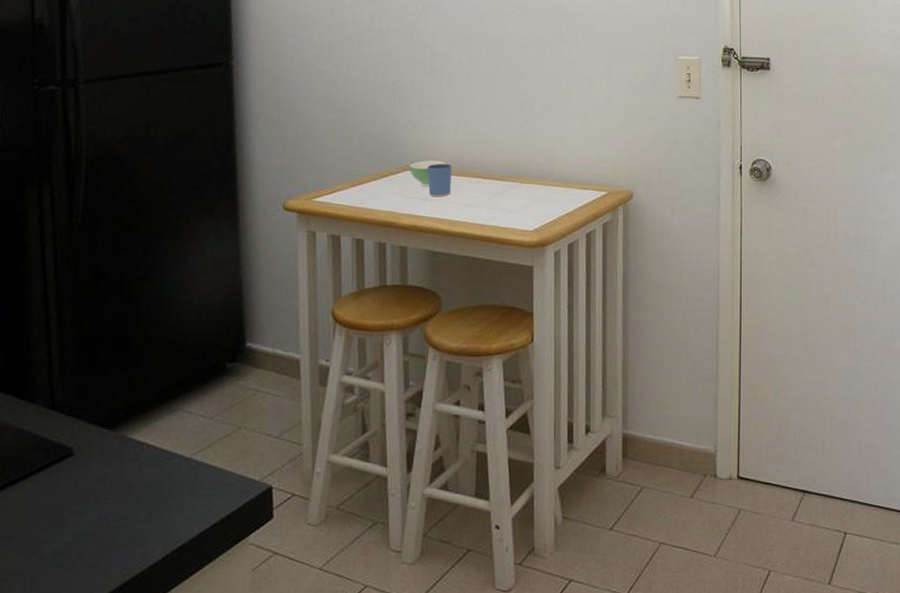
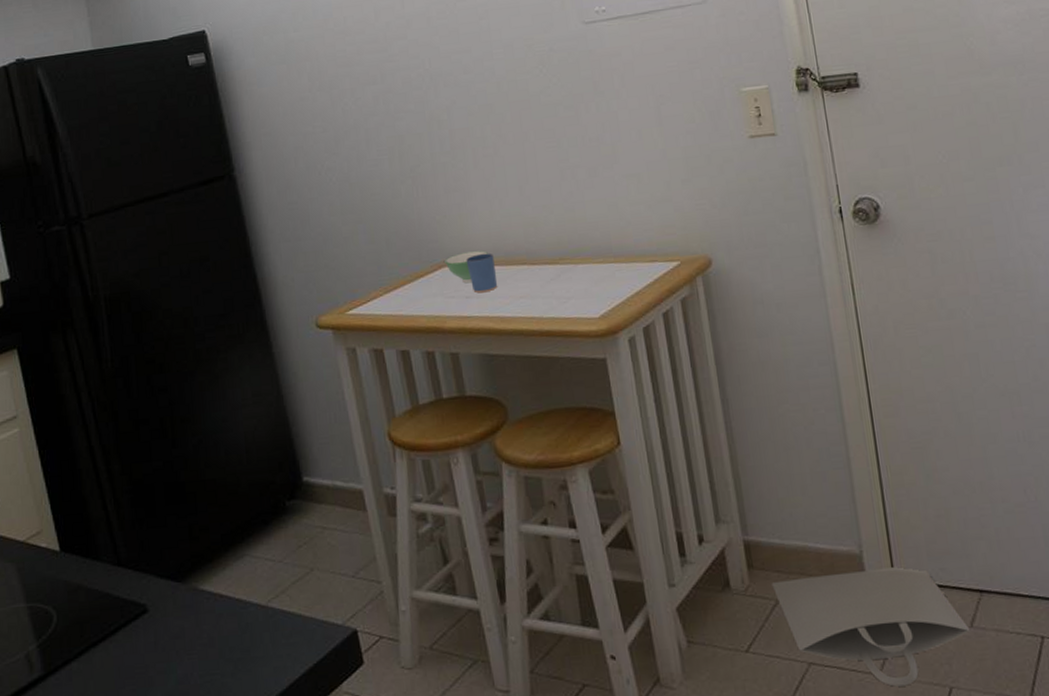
tote bag: none [640,466,792,567] -> present [771,567,971,687]

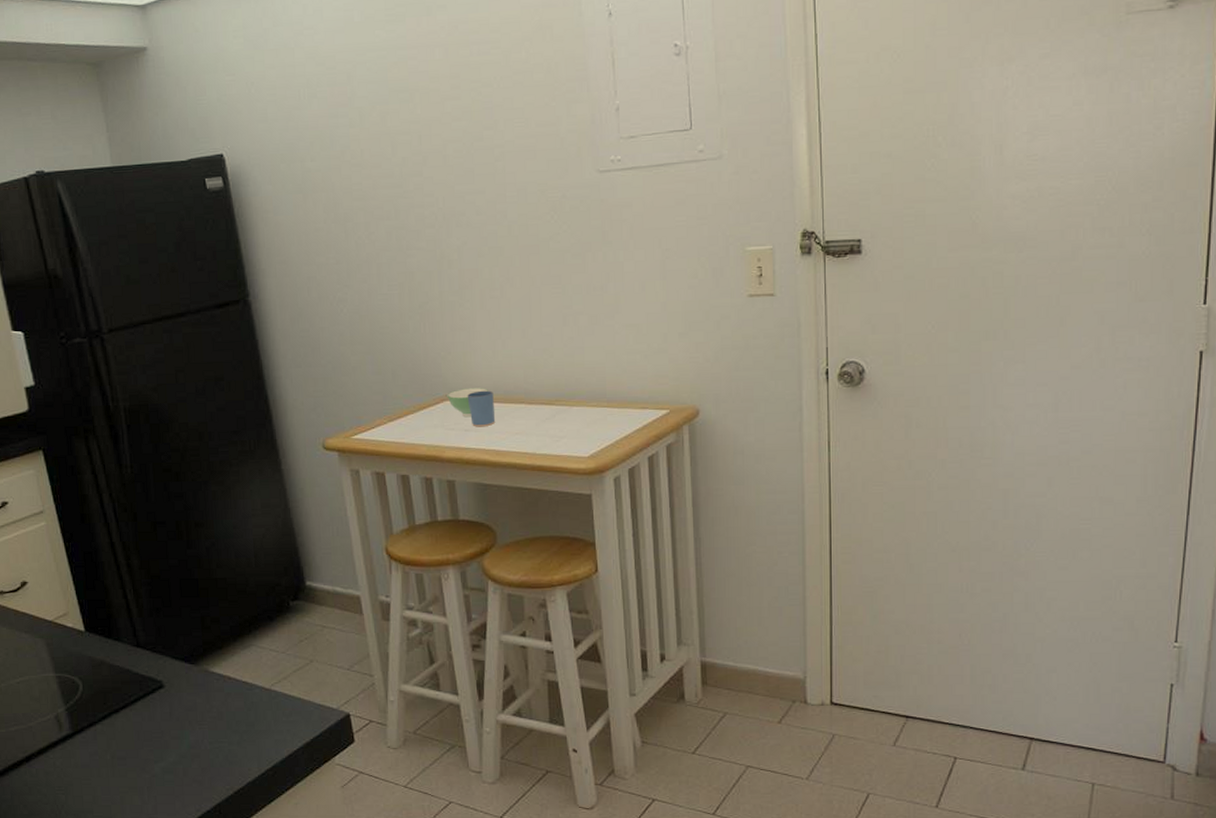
tote bag: present [771,567,971,687] -> none [721,692,893,790]

